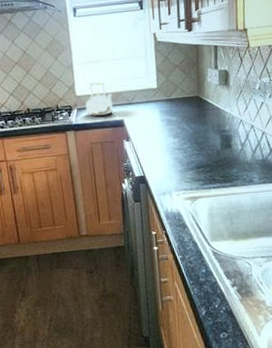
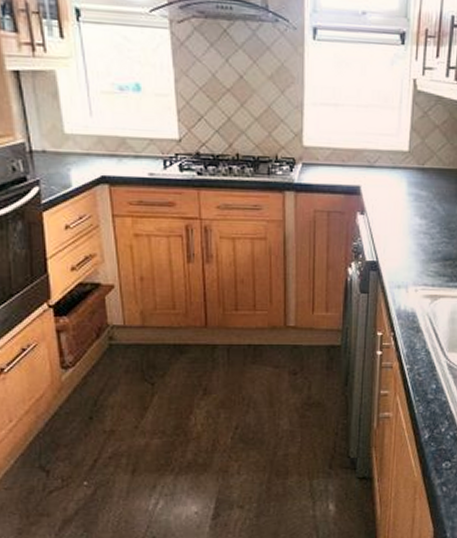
kettle: present [85,81,114,117] -> none [314,130,350,178]

